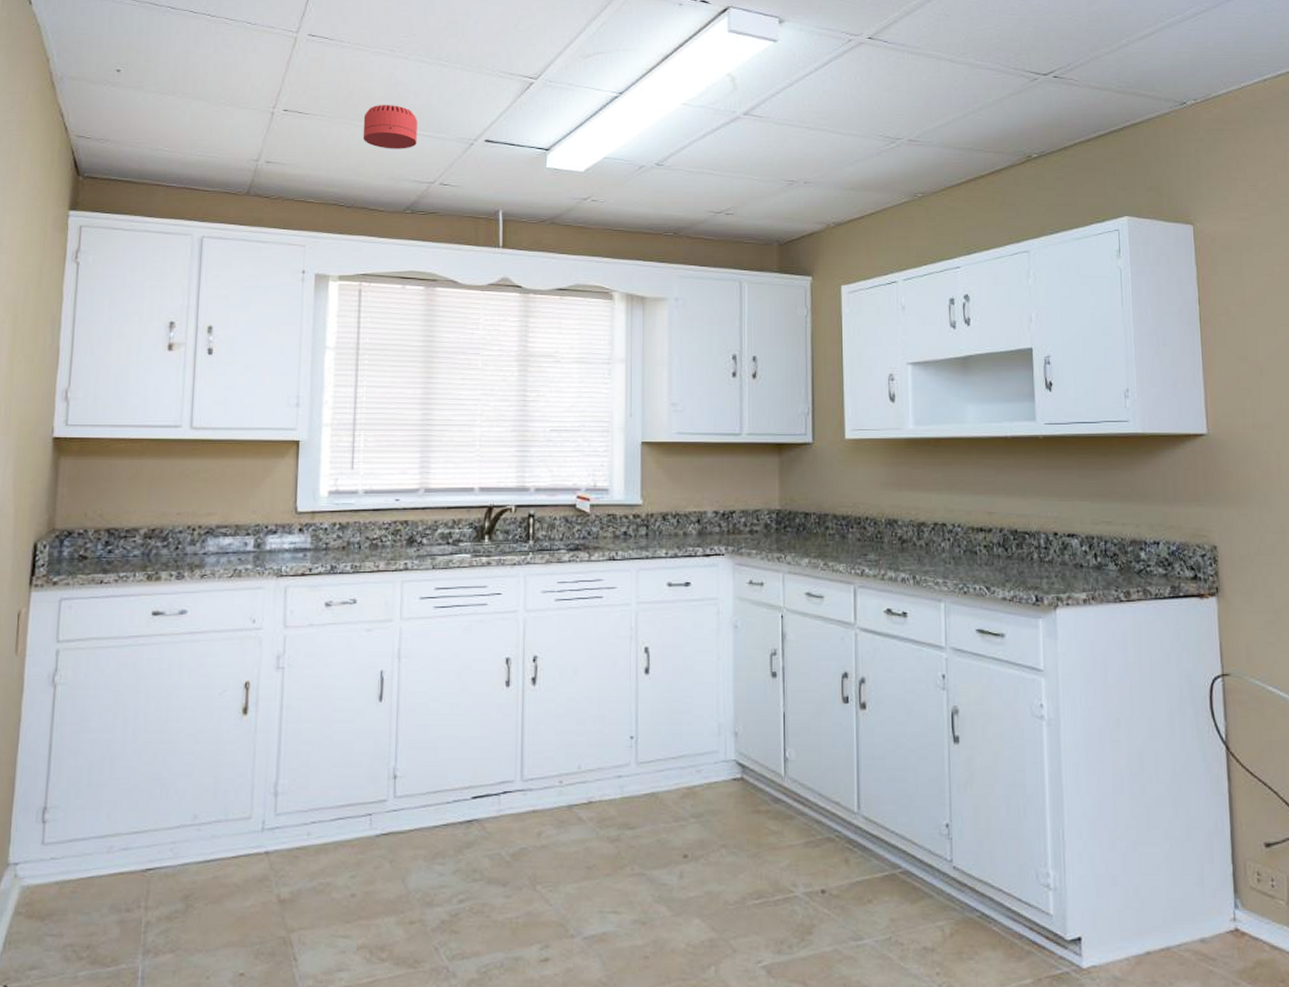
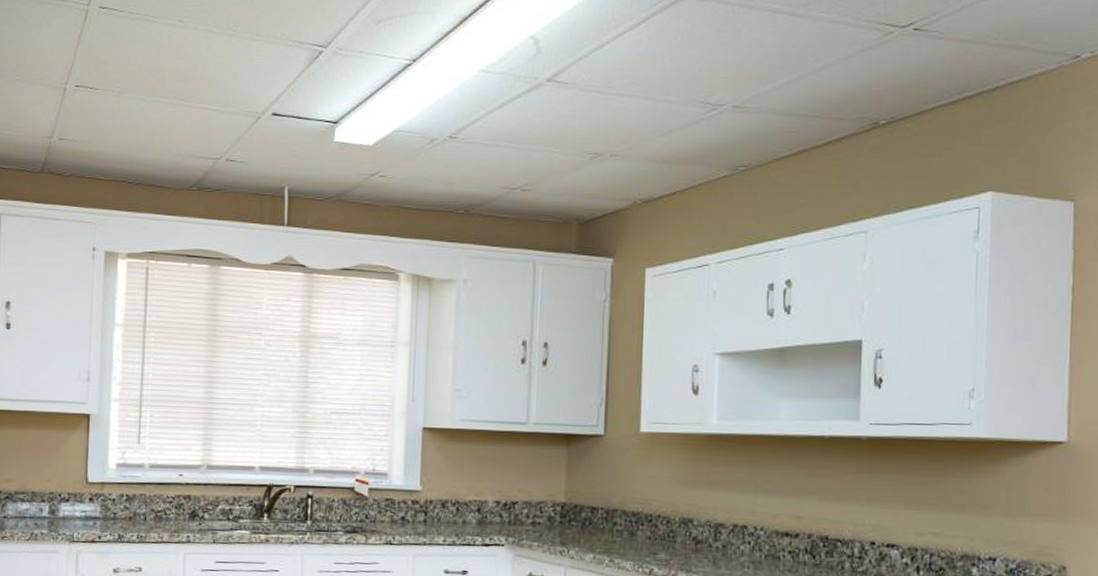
smoke detector: present [362,105,417,149] -> none [151,78,205,124]

